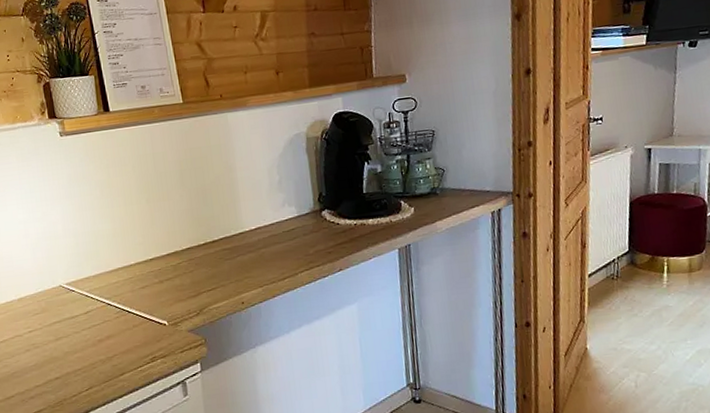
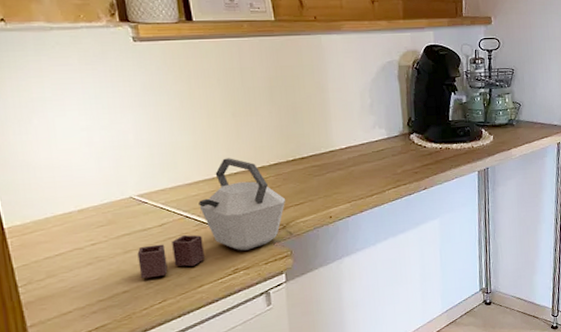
kettle: none [67,244,199,366] -> present [137,158,286,279]

